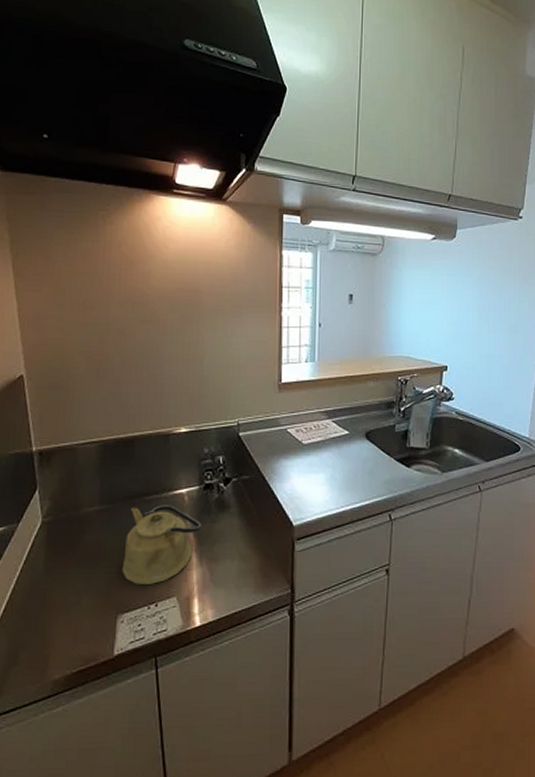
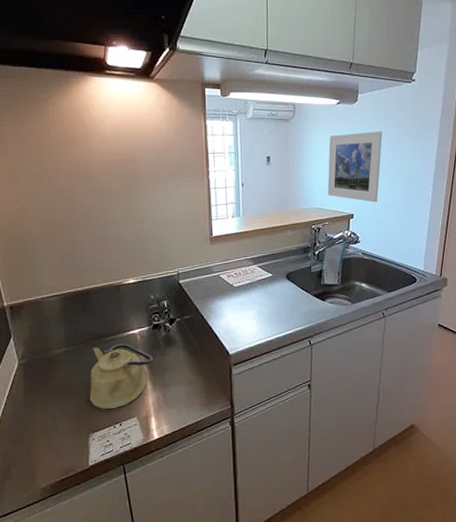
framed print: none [417,272,484,354] -> present [327,131,383,203]

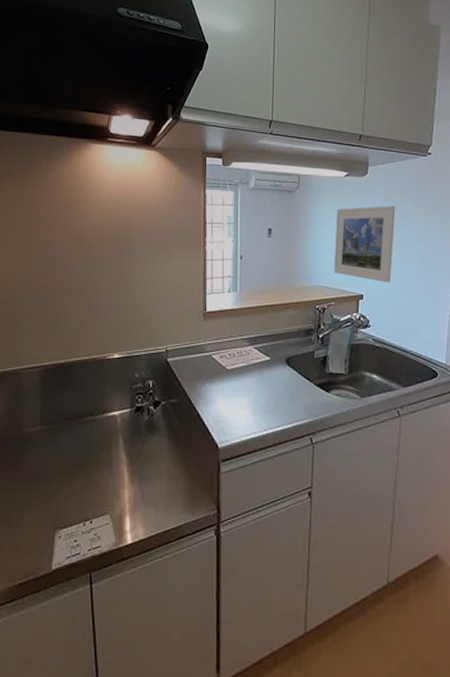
kettle: present [89,343,153,409] -> none [60,426,132,502]

